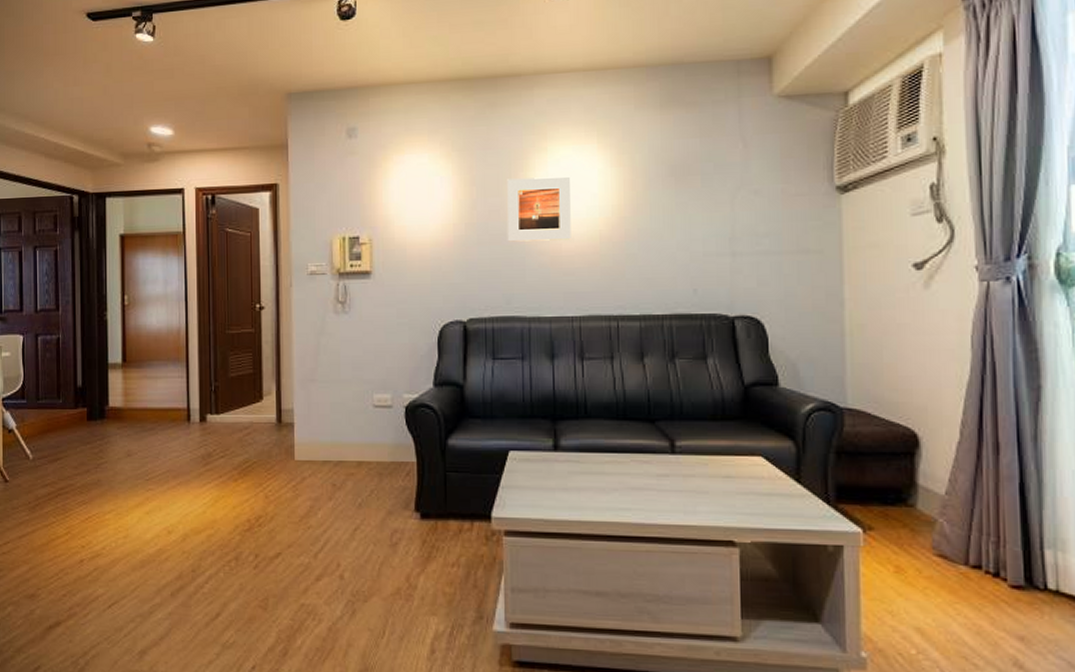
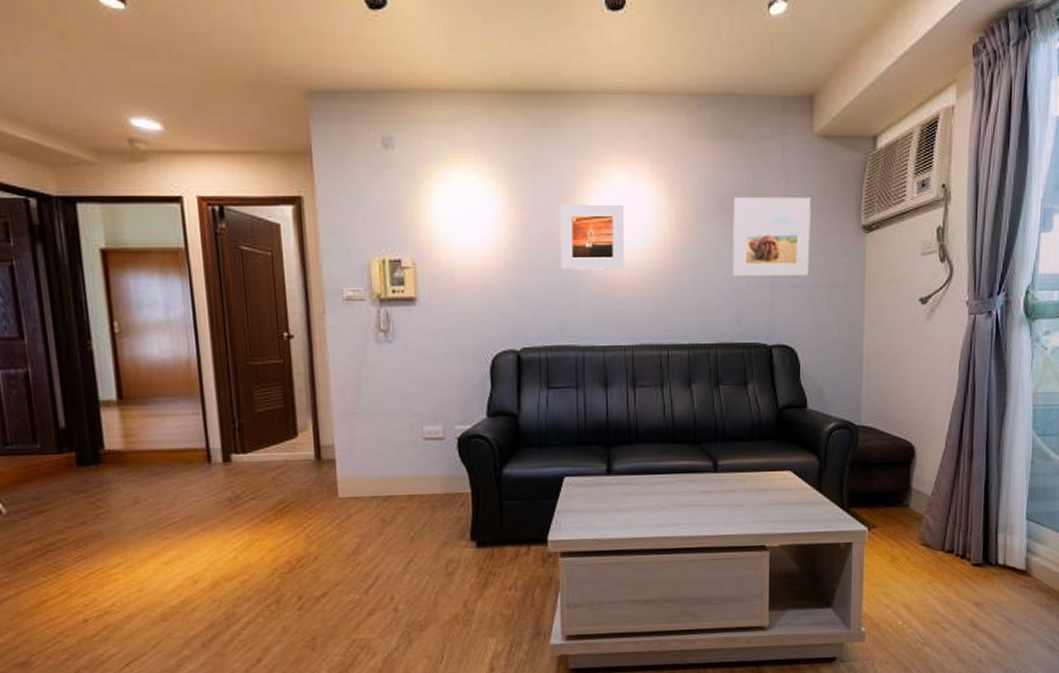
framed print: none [685,159,775,245] -> present [733,197,811,277]

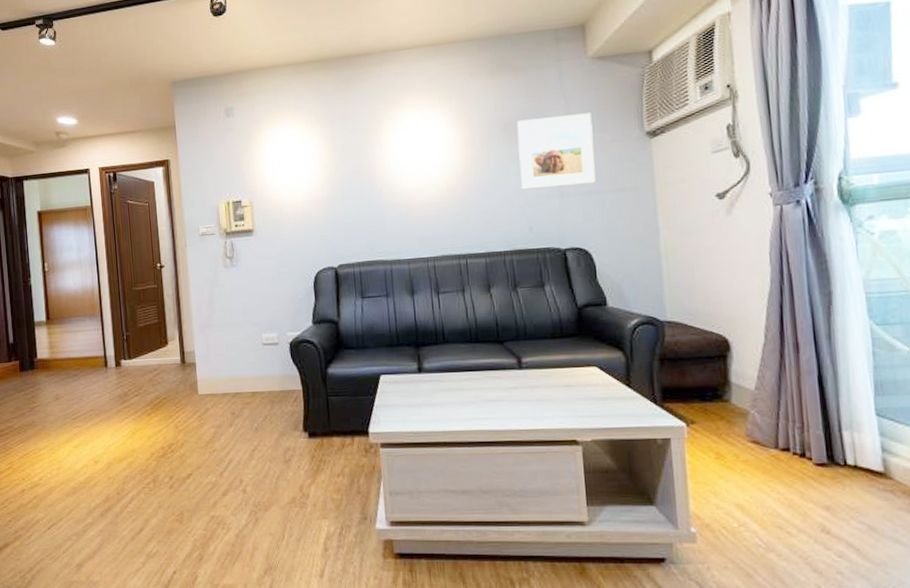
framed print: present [560,204,625,270] -> none [364,137,422,197]

